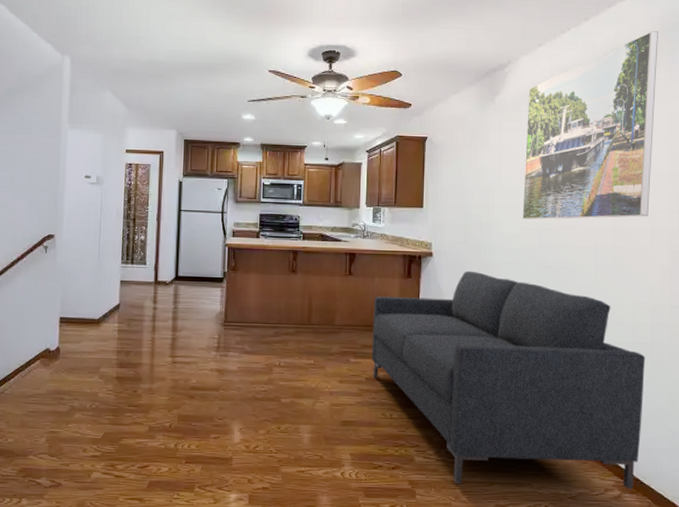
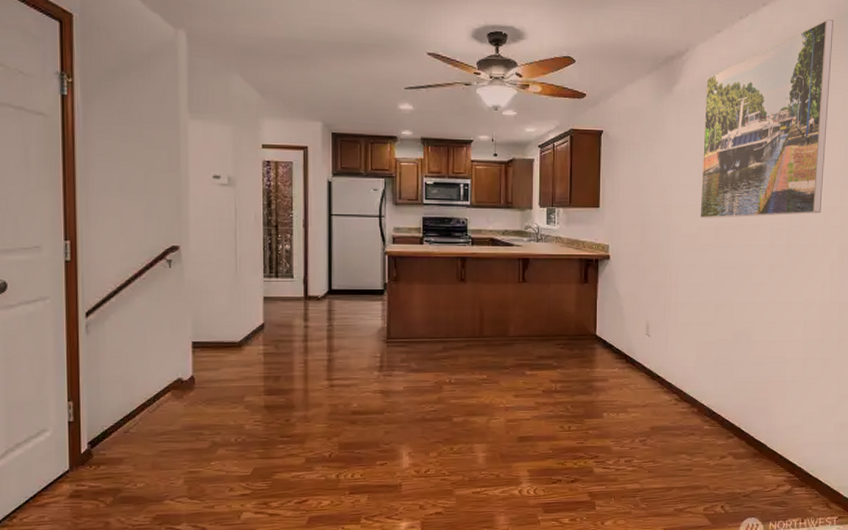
sofa: present [372,270,646,489] -> none [549,273,816,492]

